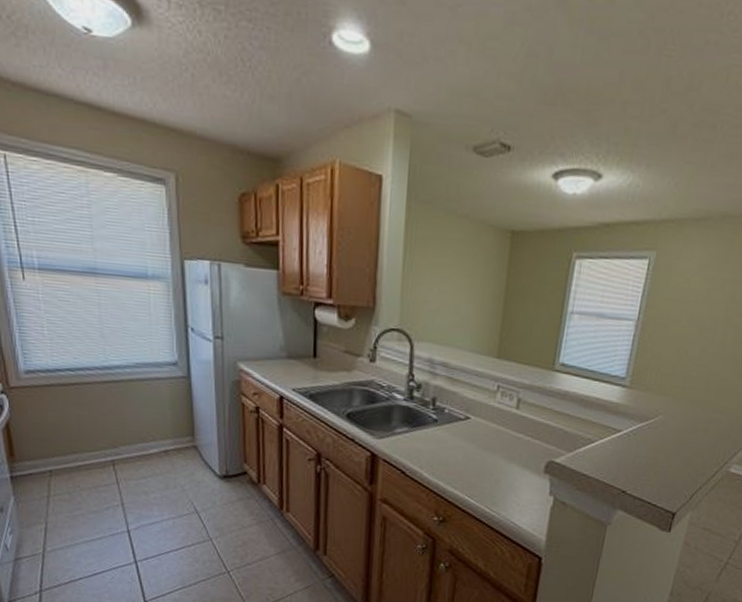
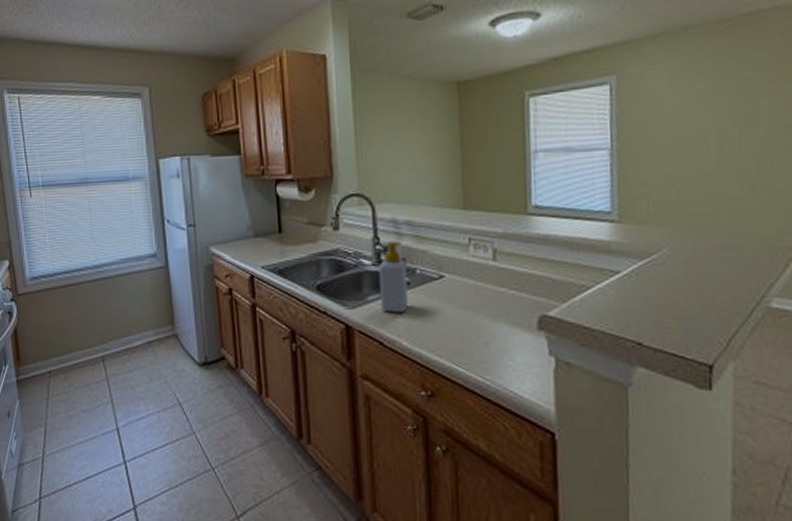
soap bottle: none [407,380,437,447] -> present [378,242,408,312]

